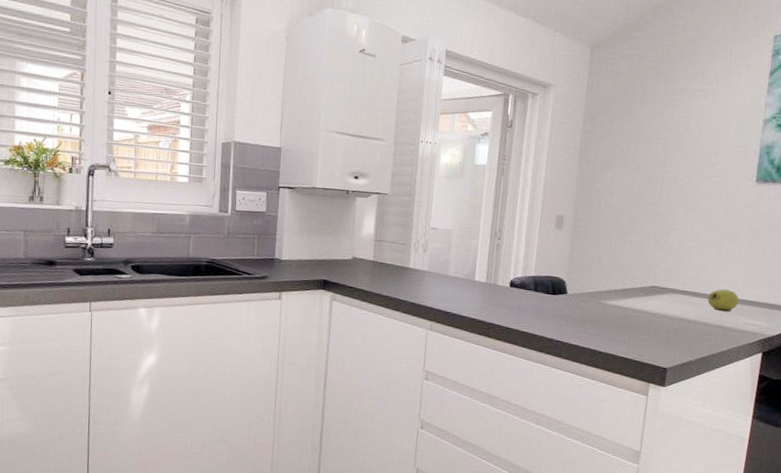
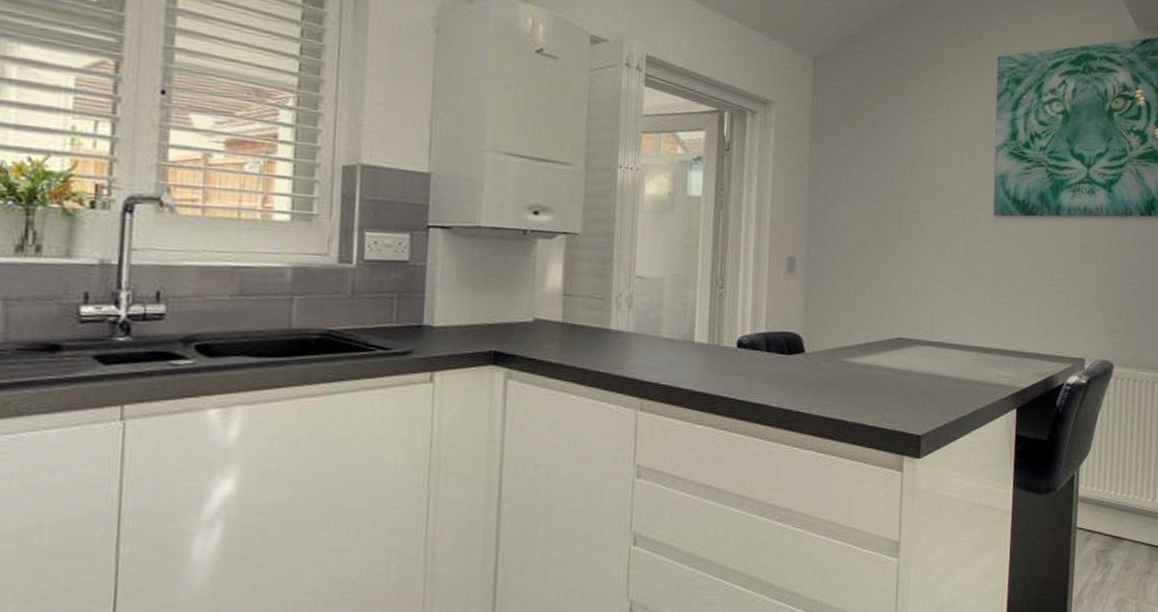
fruit: present [707,288,739,311] -> none [957,336,989,363]

